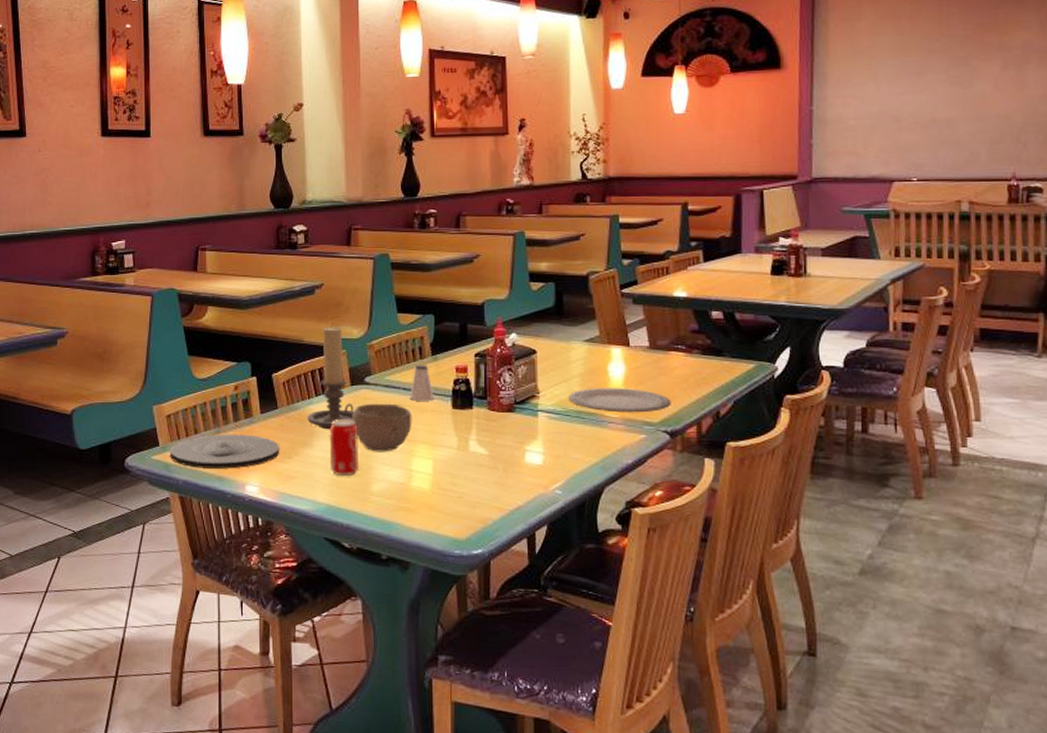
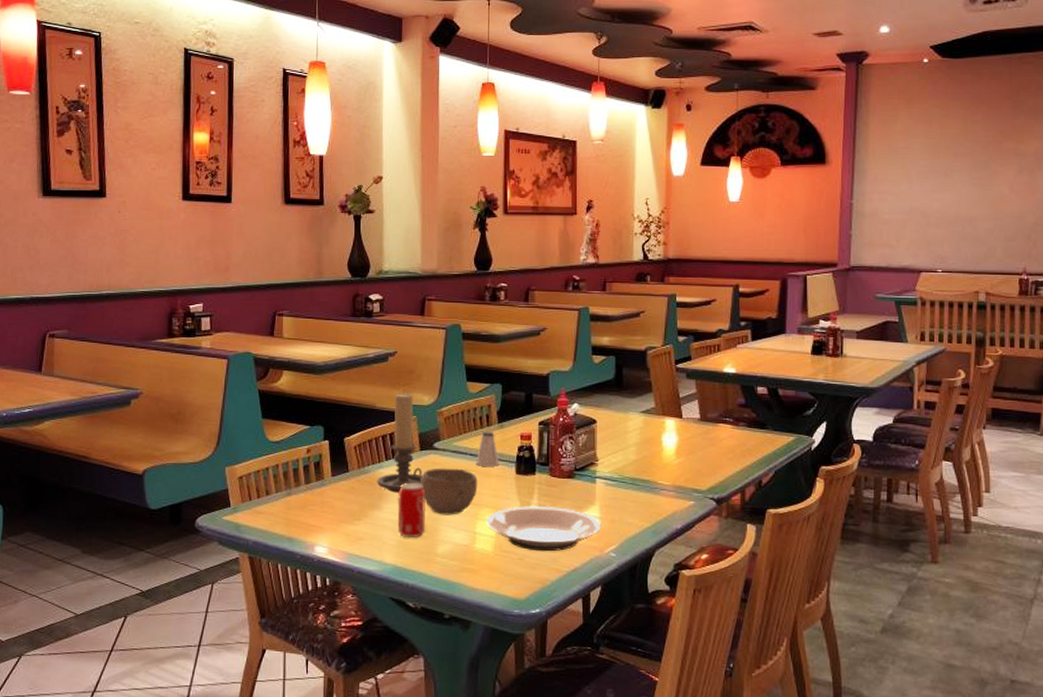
plate: present [169,434,280,469] -> none [240,495,350,530]
plate: none [422,440,544,490] -> present [486,505,600,552]
plate: present [569,388,671,413] -> none [625,456,718,481]

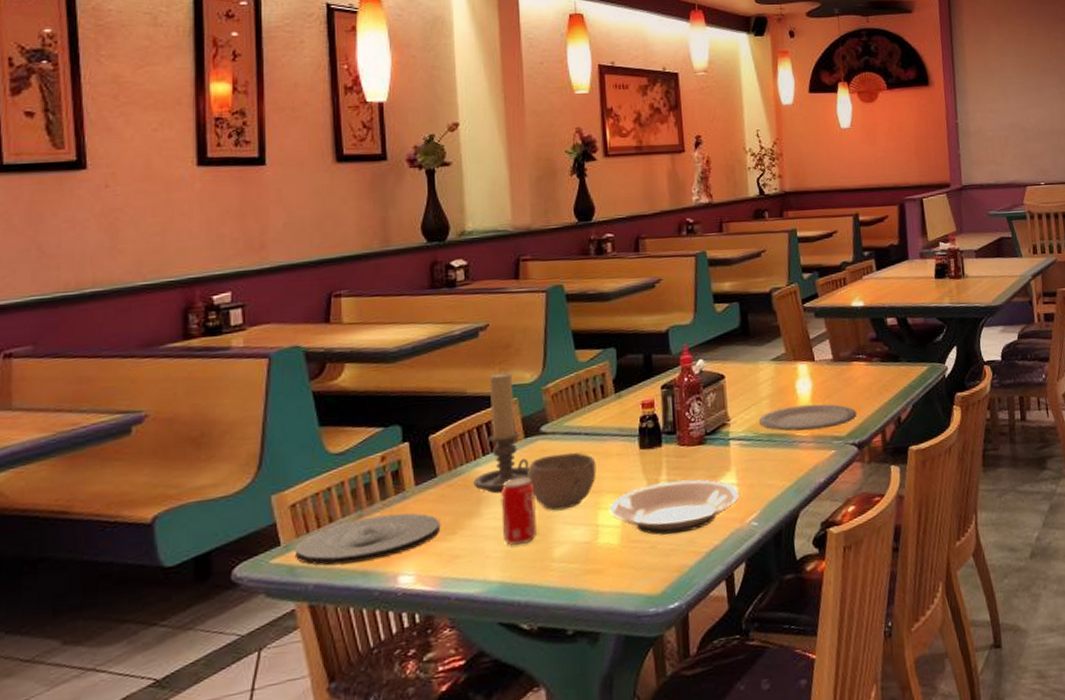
plate: none [240,495,350,530] -> present [294,512,441,566]
saltshaker: present [476,431,500,467] -> none [592,403,620,446]
plate: none [625,456,718,481] -> present [759,404,857,432]

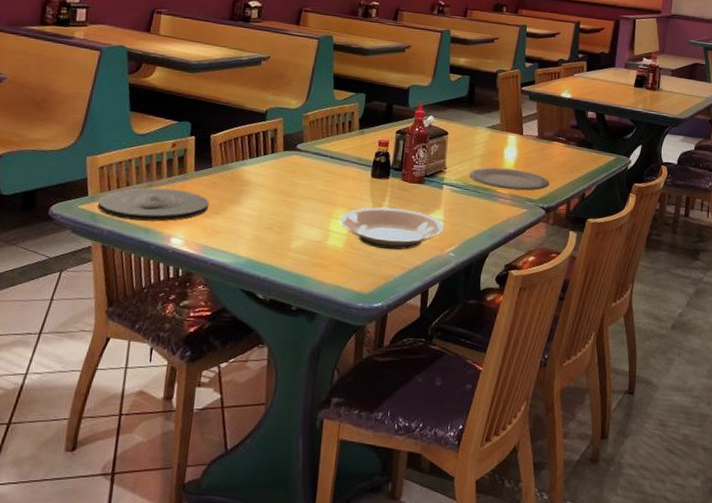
candle holder: present [473,371,530,494] -> none [238,95,284,190]
beverage can: present [500,476,537,546] -> none [255,180,285,234]
bowl: present [528,452,597,511] -> none [281,168,336,213]

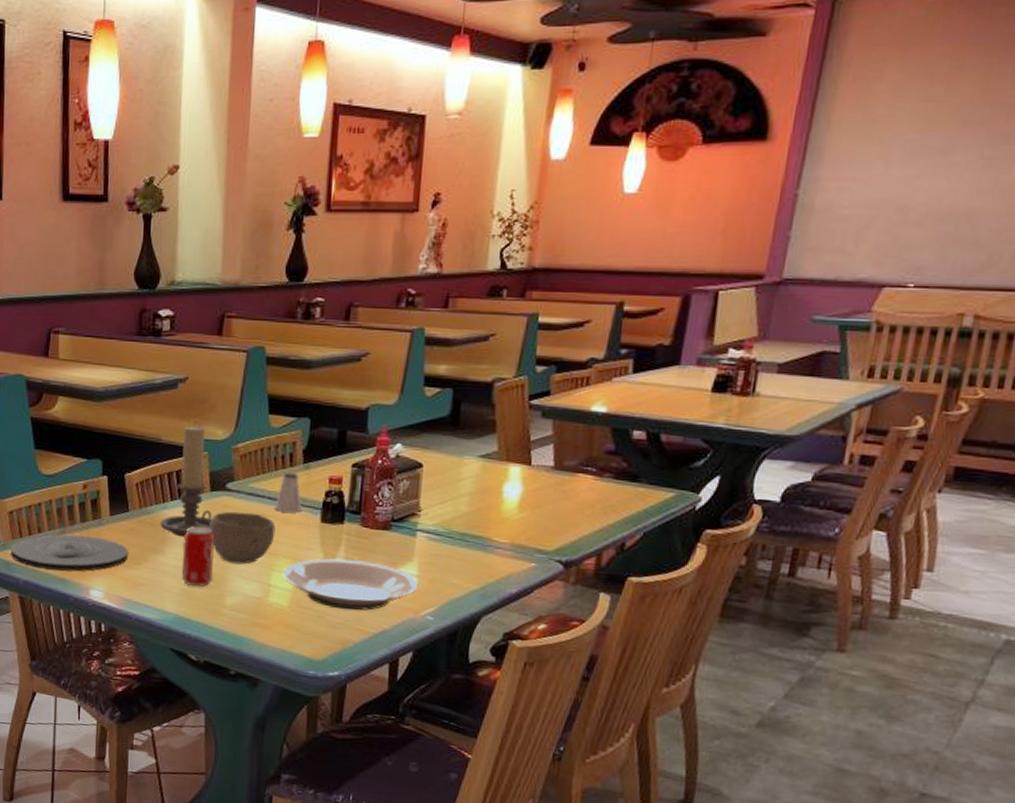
candle holder: none [238,95,284,190] -> present [160,424,212,537]
beverage can: none [255,180,285,234] -> present [181,526,215,588]
bowl: none [281,168,336,213] -> present [210,511,276,565]
saltshaker: none [335,136,357,169] -> present [274,471,303,513]
plate: present [470,167,550,191] -> none [453,509,571,540]

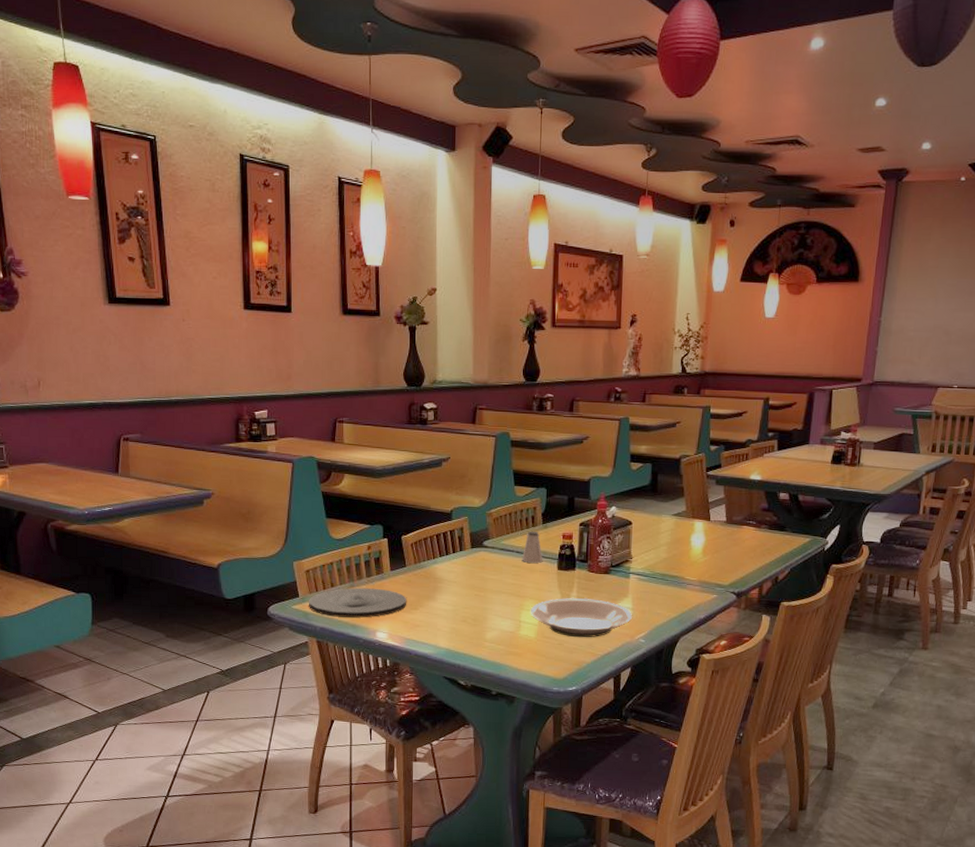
candle holder: present [160,424,212,537] -> none [432,495,473,586]
beverage can: present [181,526,215,588] -> none [450,576,476,626]
bowl: present [210,511,276,565] -> none [471,563,523,606]

